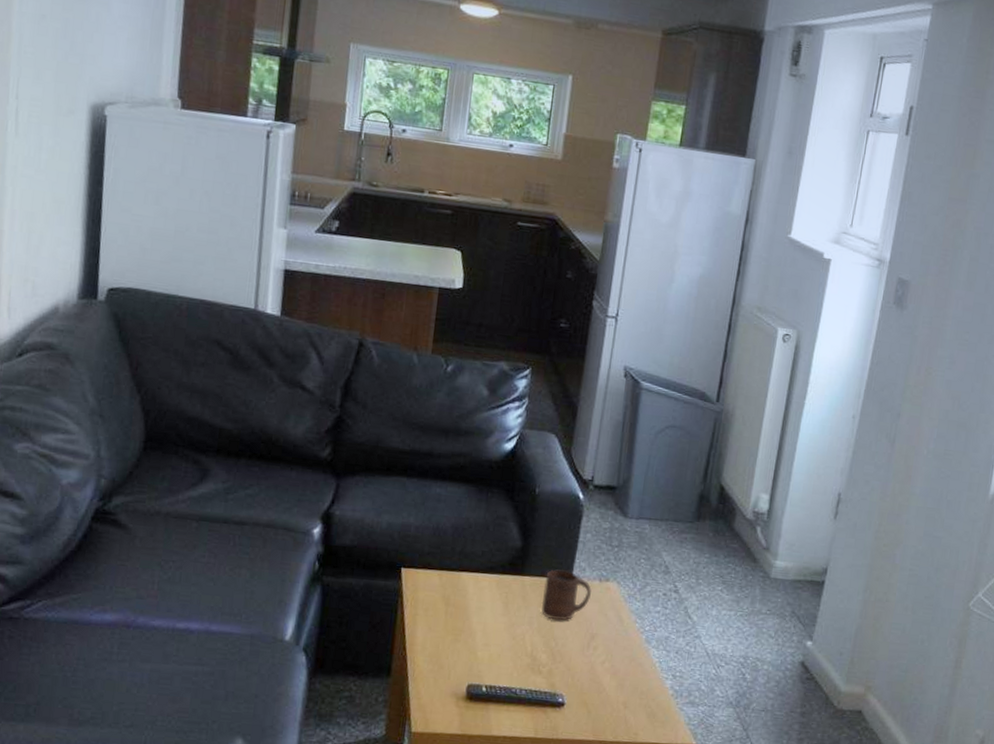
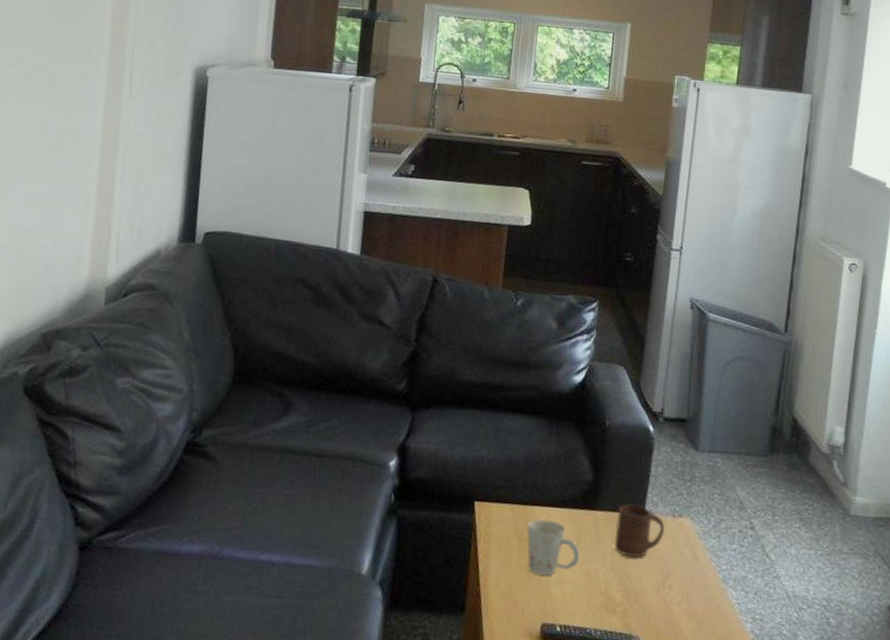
mug: none [454,585,508,640] -> present [526,519,581,577]

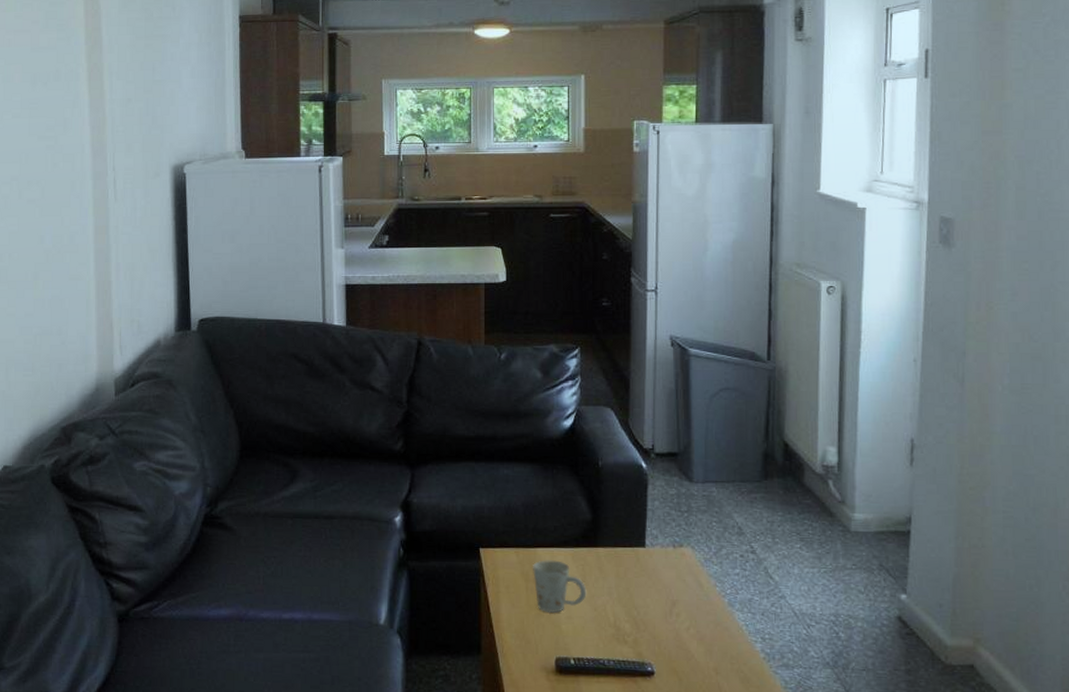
cup: present [614,504,665,558] -> none [618,539,666,589]

